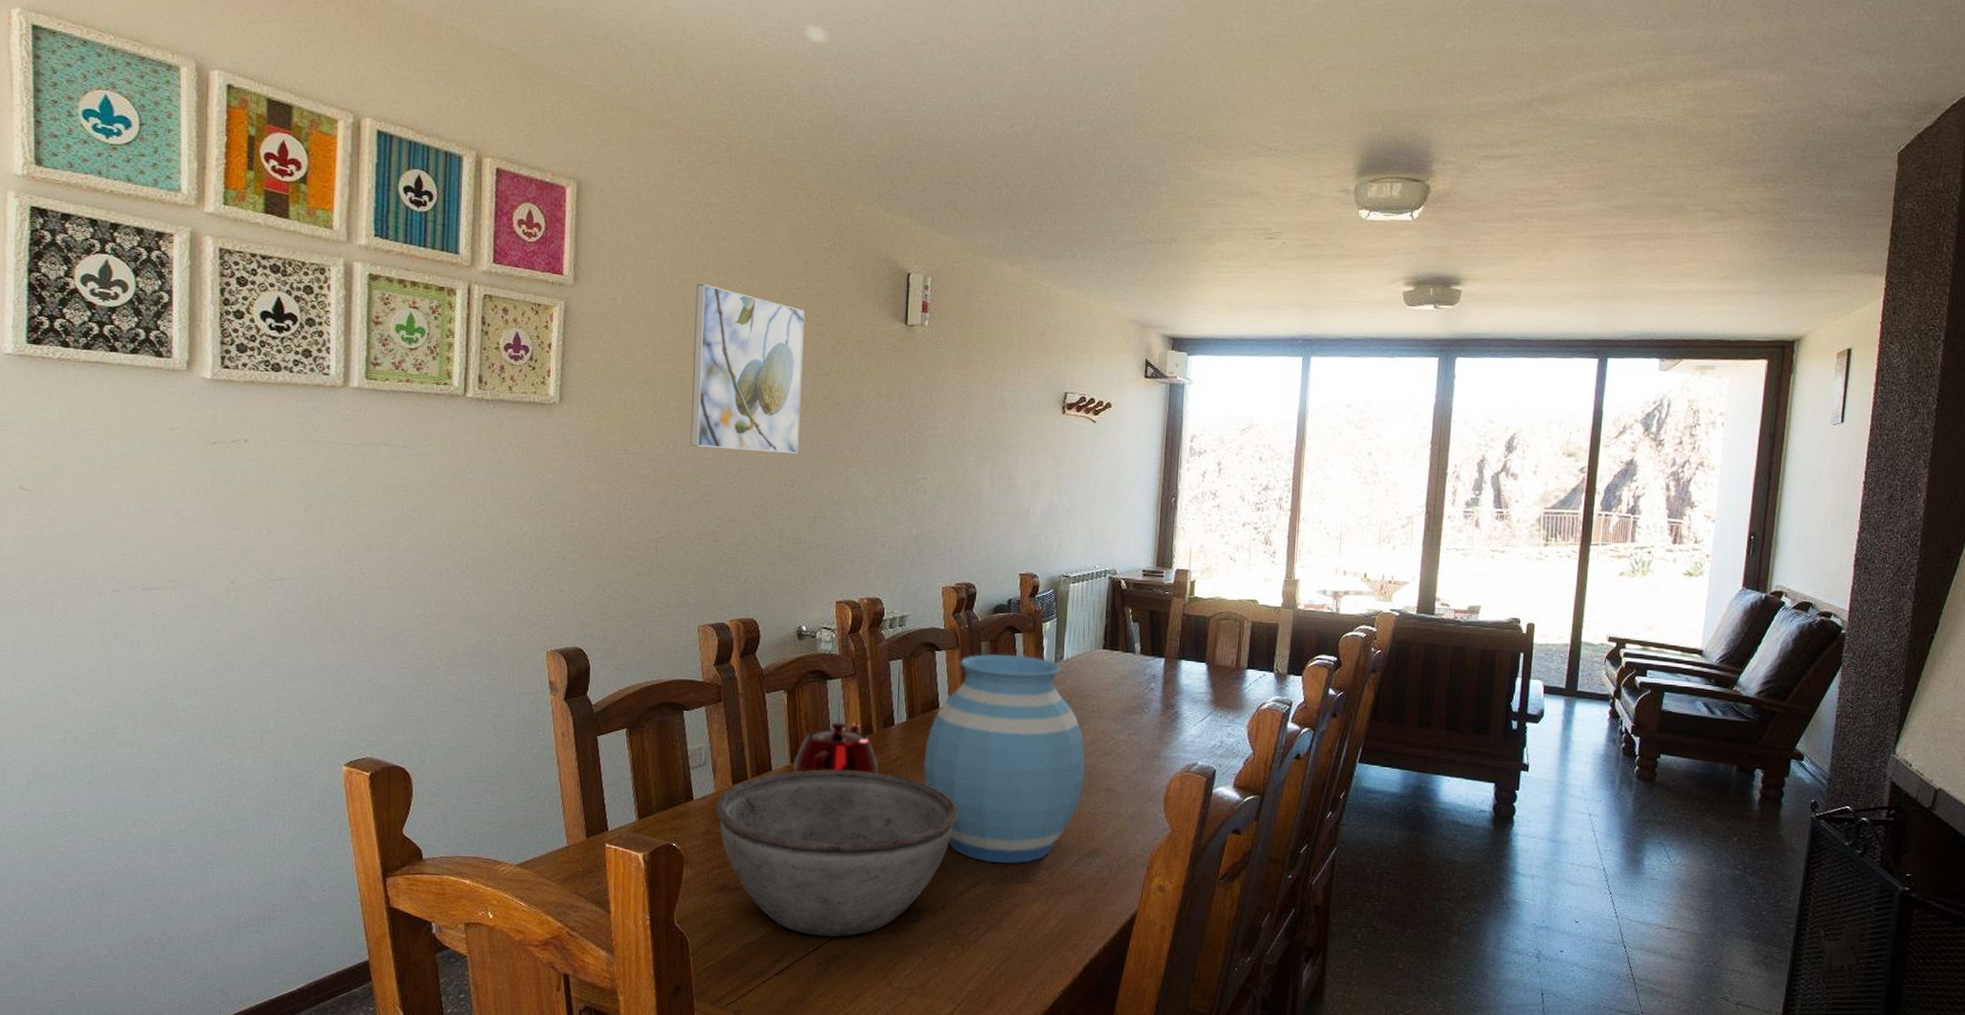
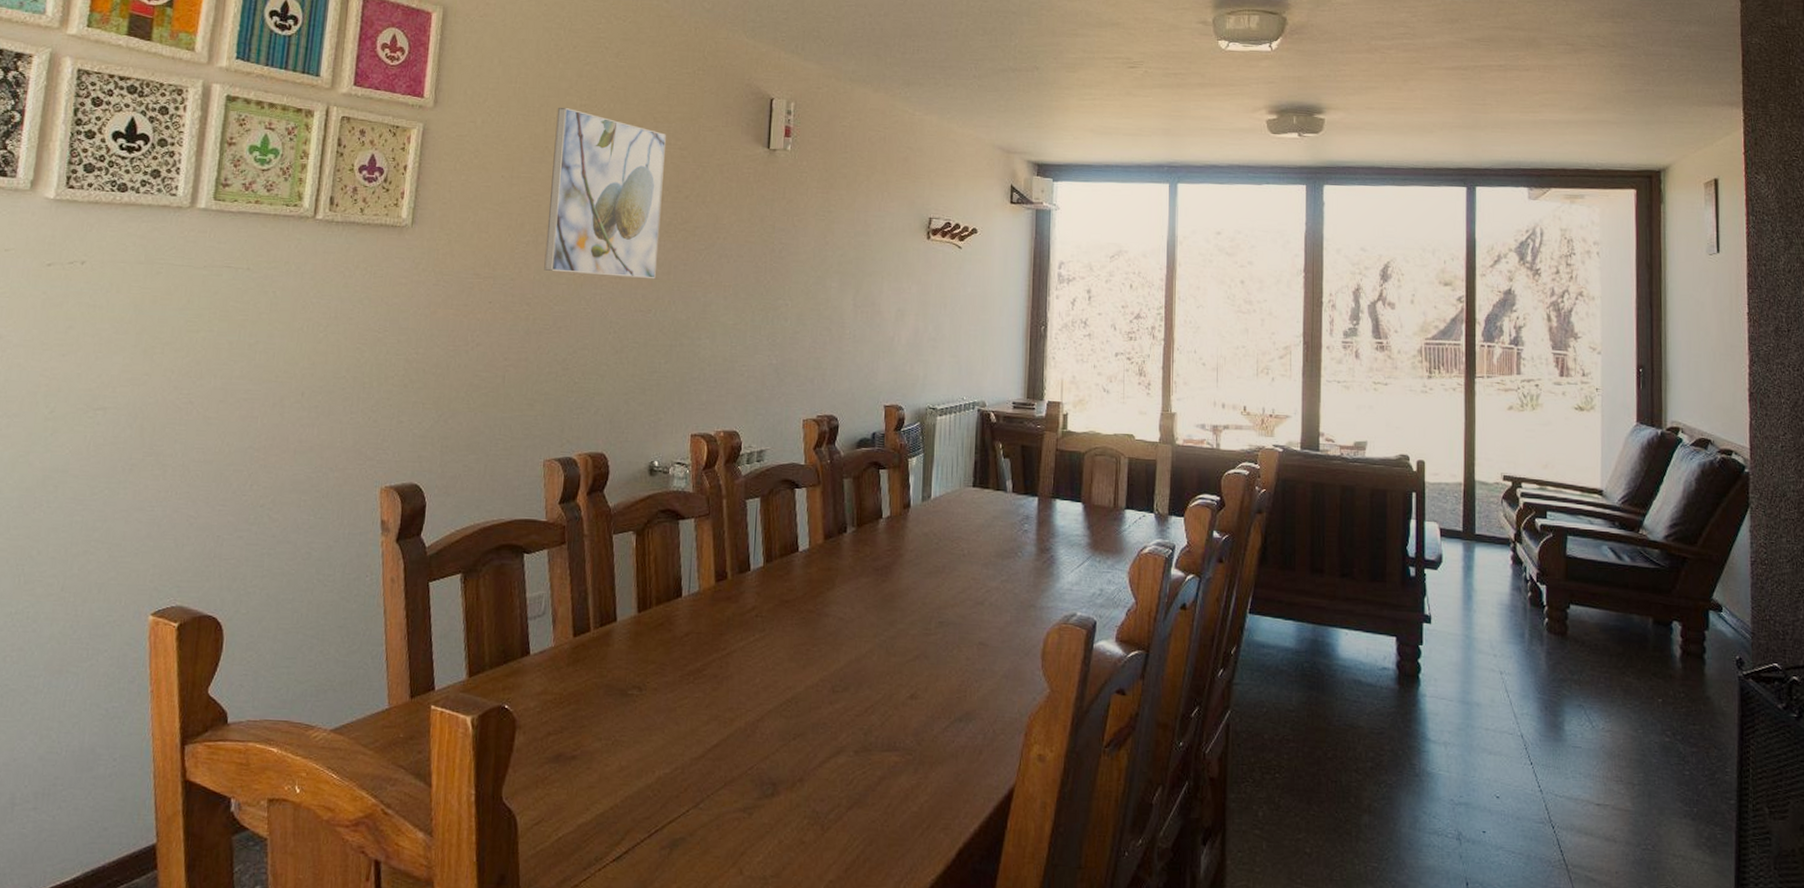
bowl: present [715,769,958,937] -> none [553,620,818,816]
teapot: present [794,722,879,774] -> none [641,567,733,626]
vase: present [923,653,1086,864] -> none [781,491,956,730]

